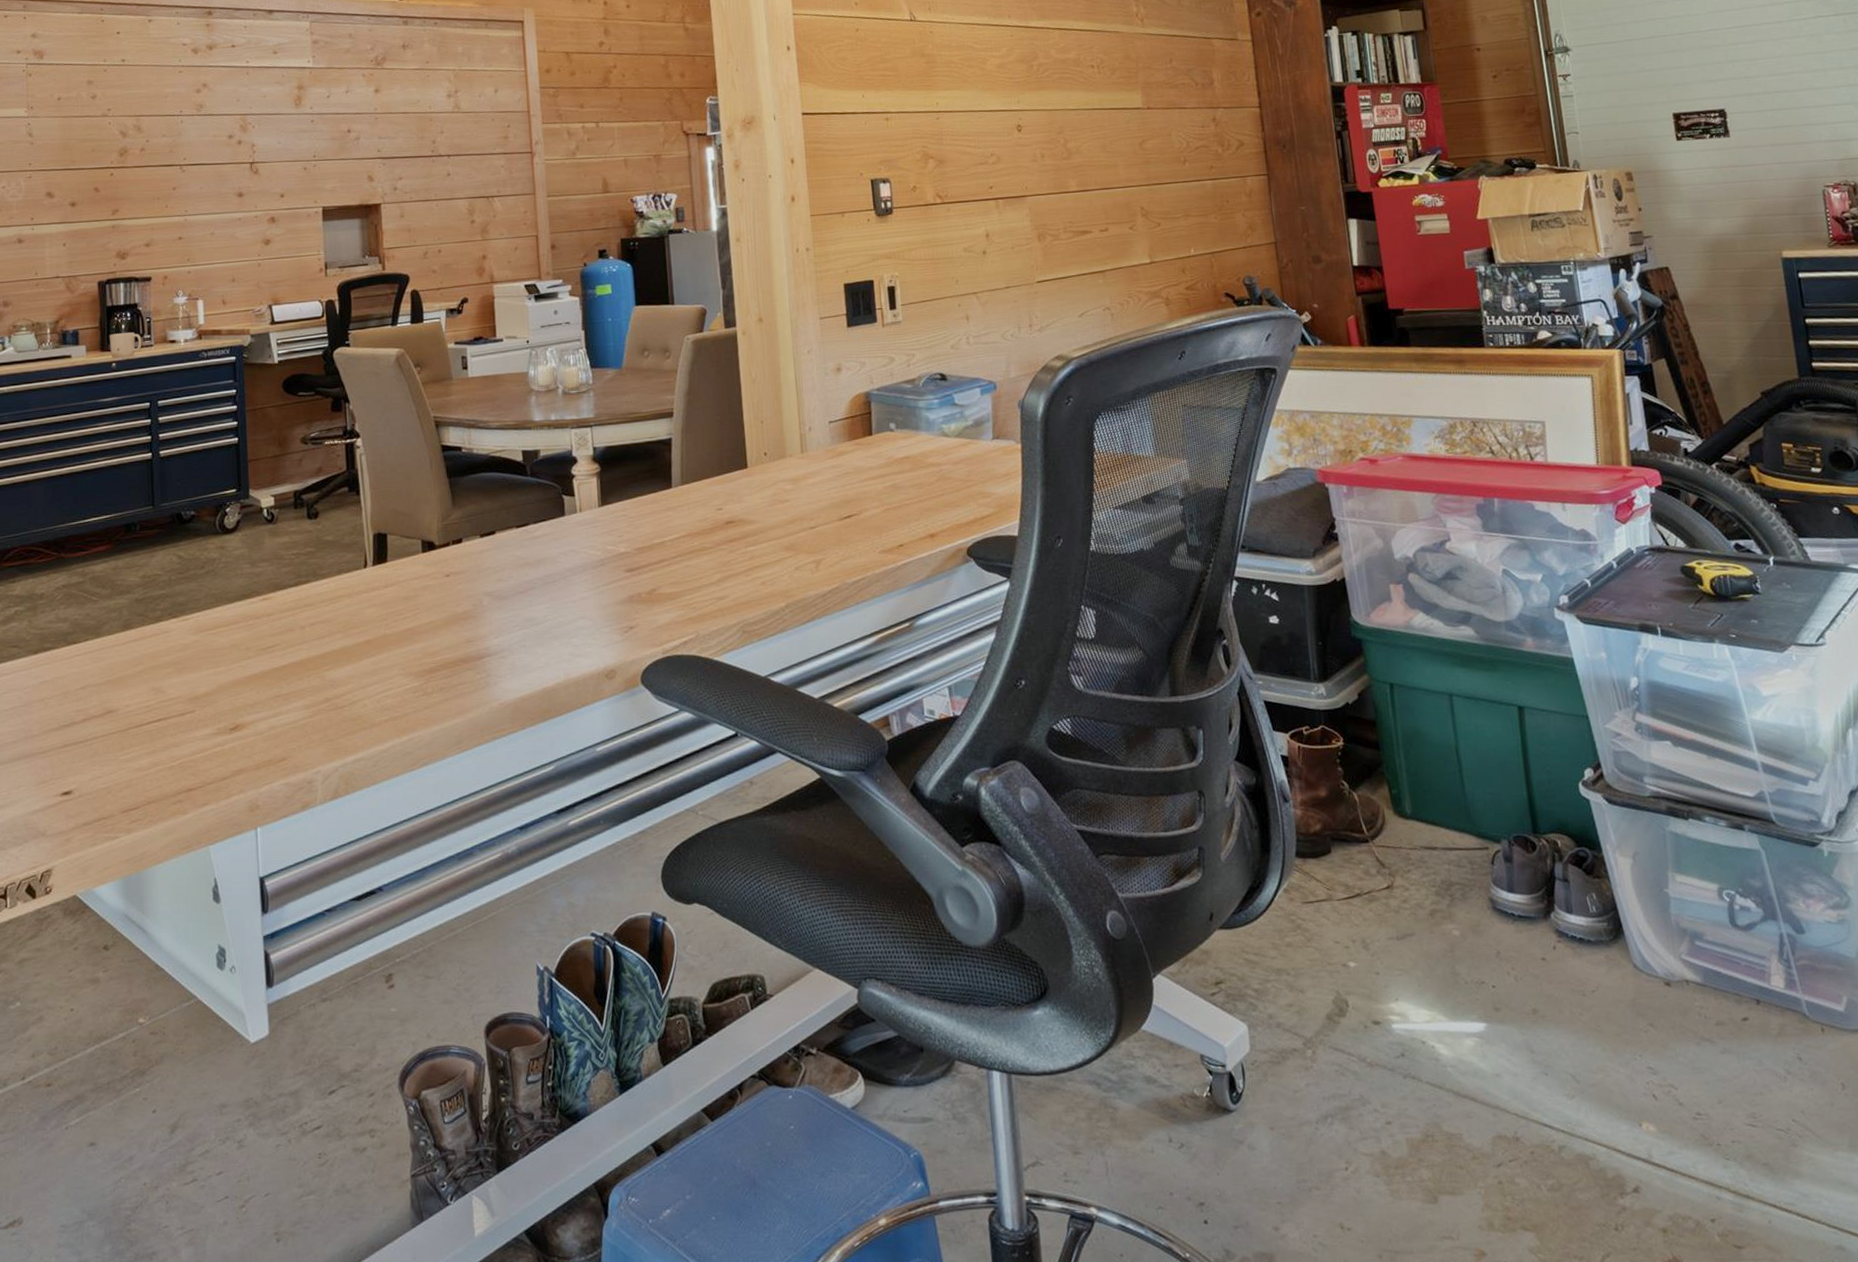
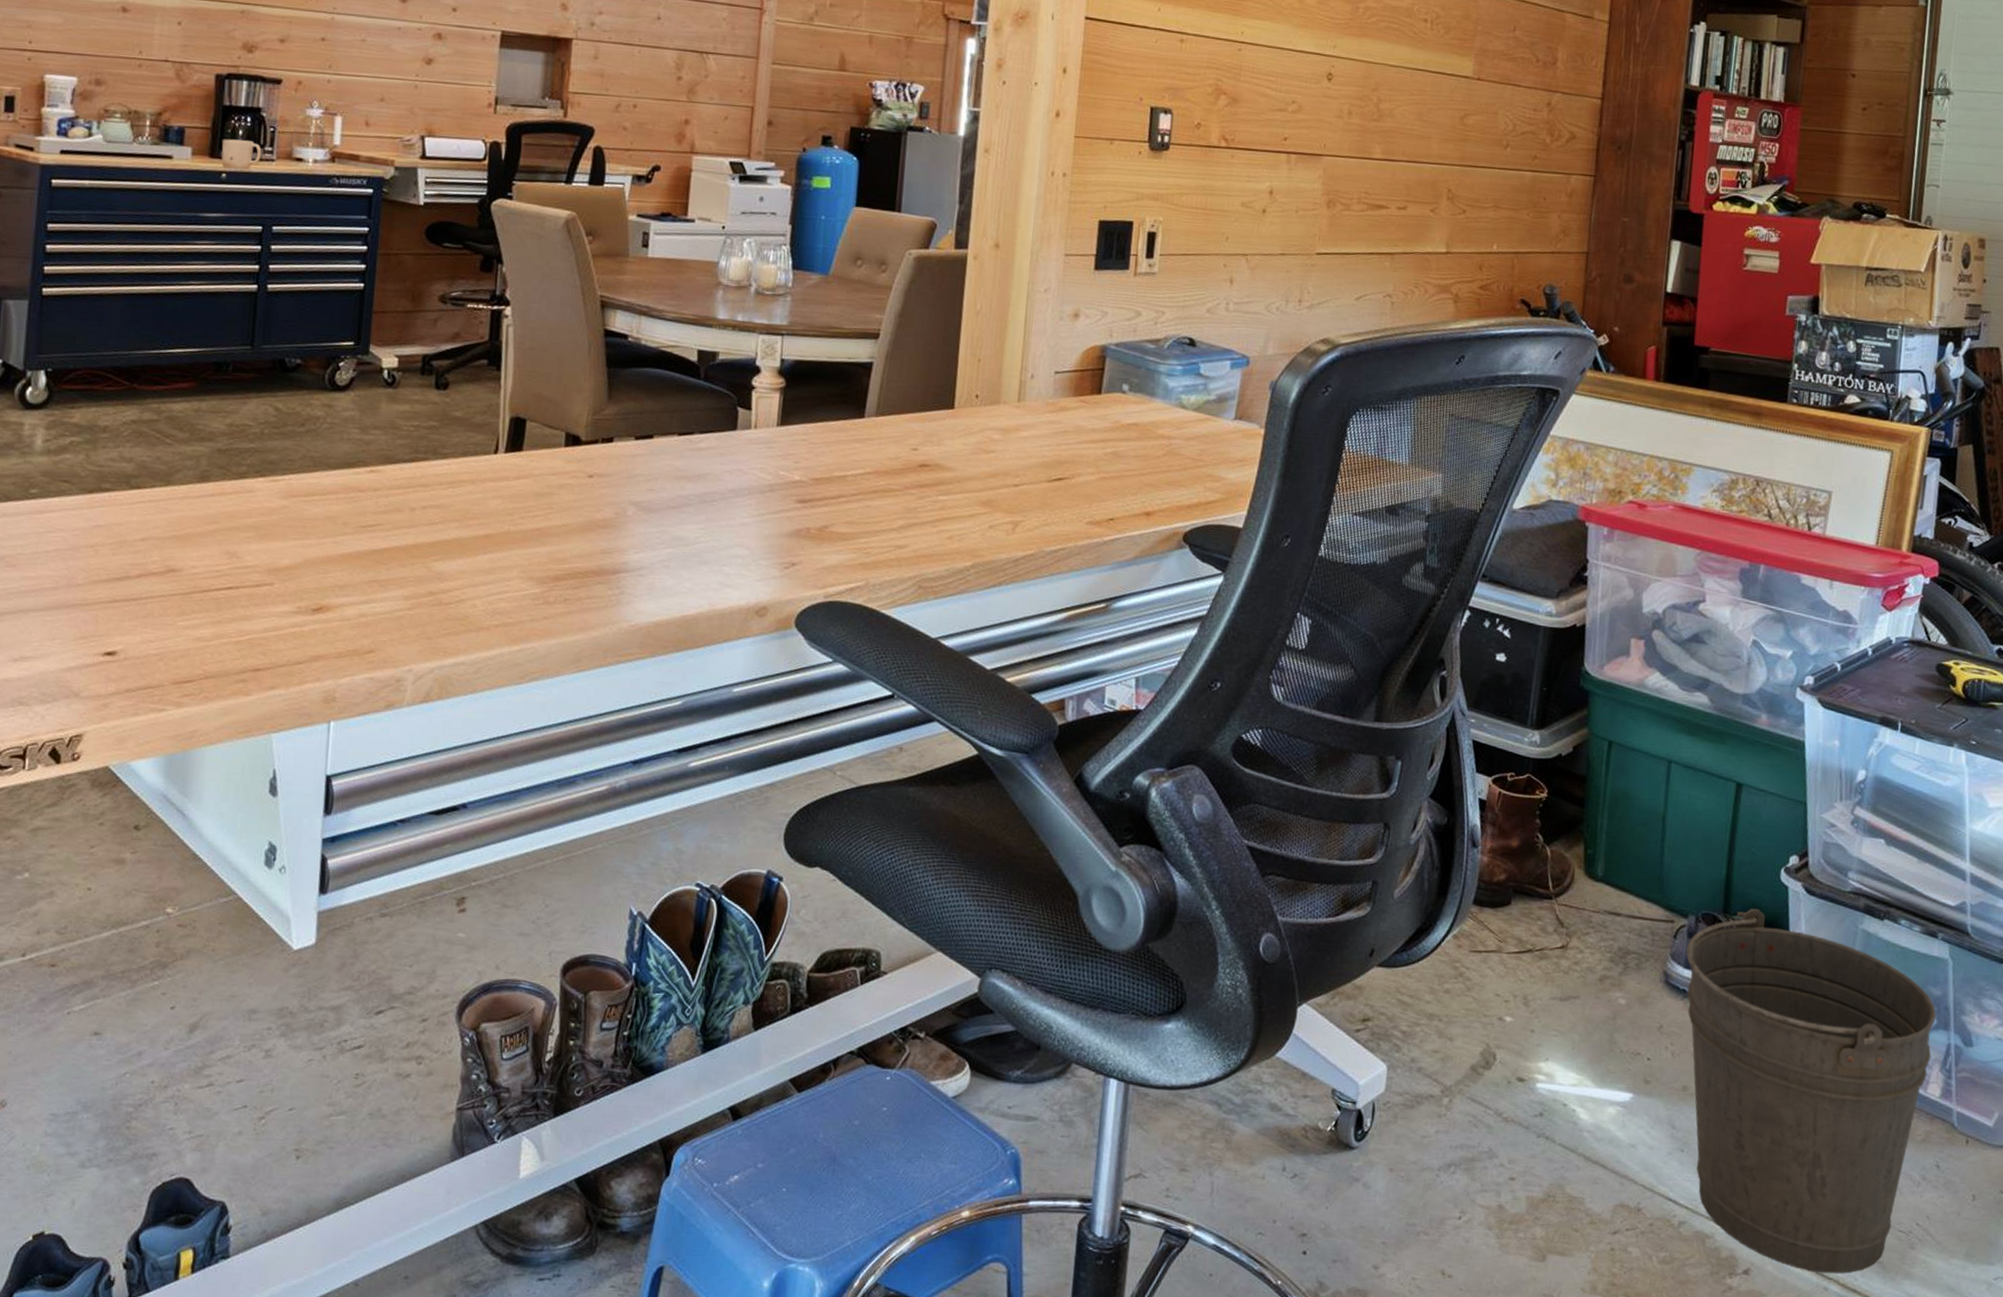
bucket: none [1506,825,1769,1181] -> present [1686,908,1937,1273]

